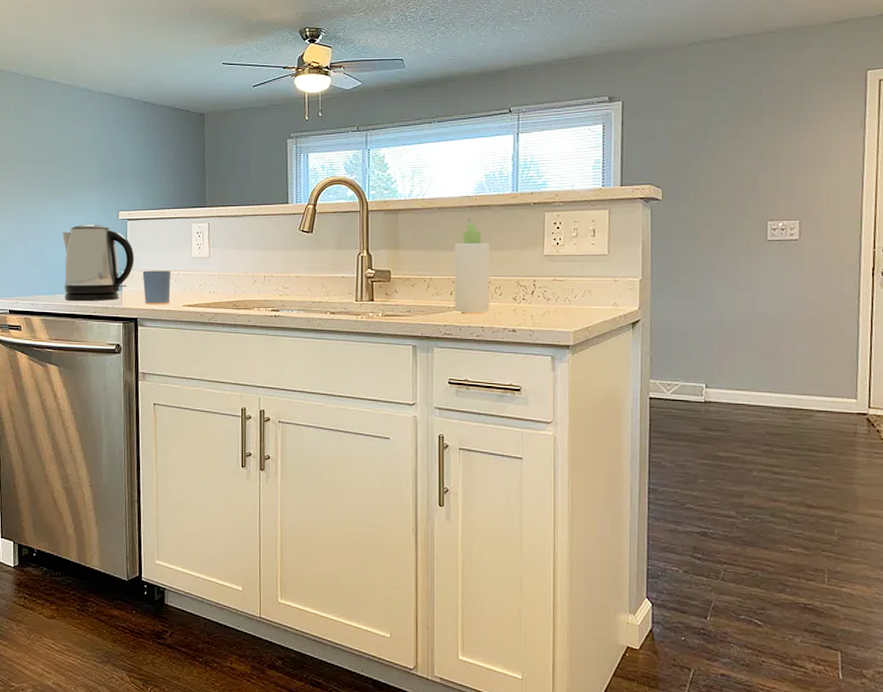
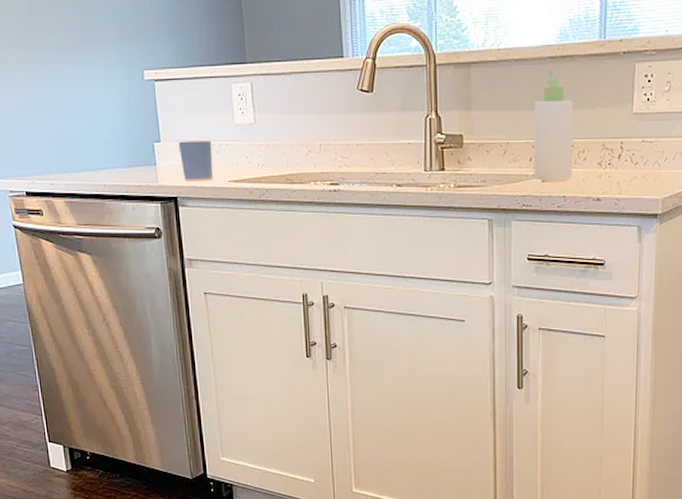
kettle: present [62,223,135,302] -> none [78,86,168,180]

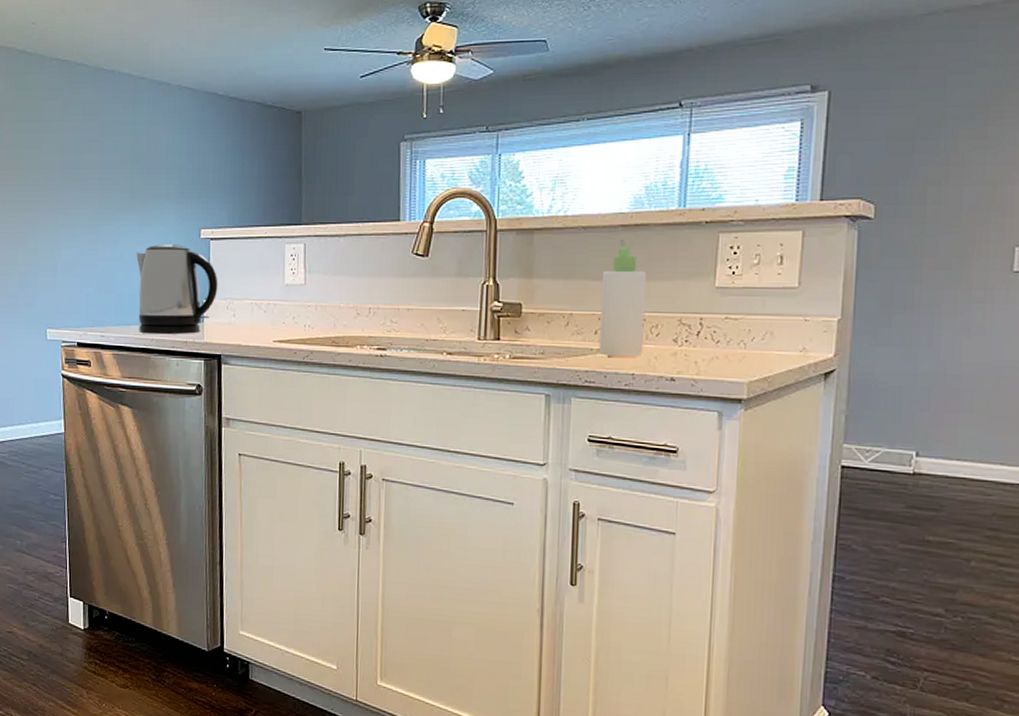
kettle: none [78,86,168,180] -> present [136,243,218,335]
mug: present [178,140,214,181] -> none [227,299,260,340]

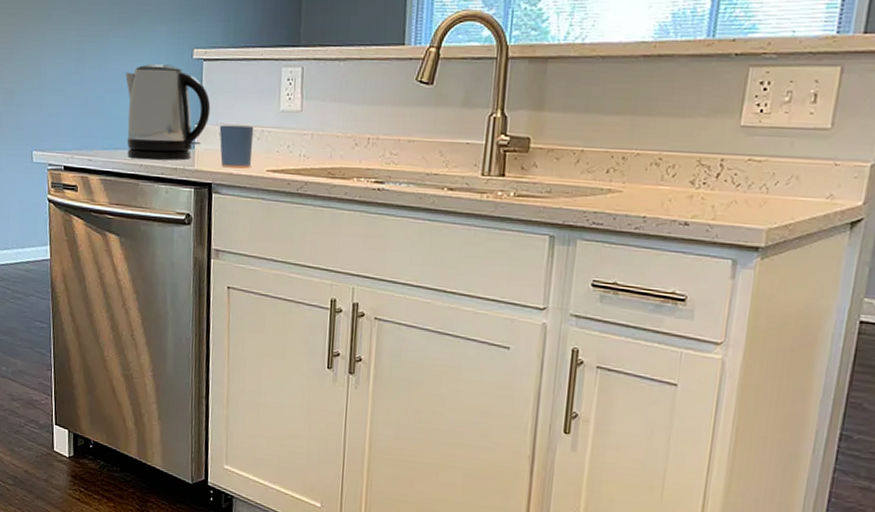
mug: none [227,299,260,340] -> present [219,125,254,169]
bottle: present [599,240,646,358] -> none [609,71,667,199]

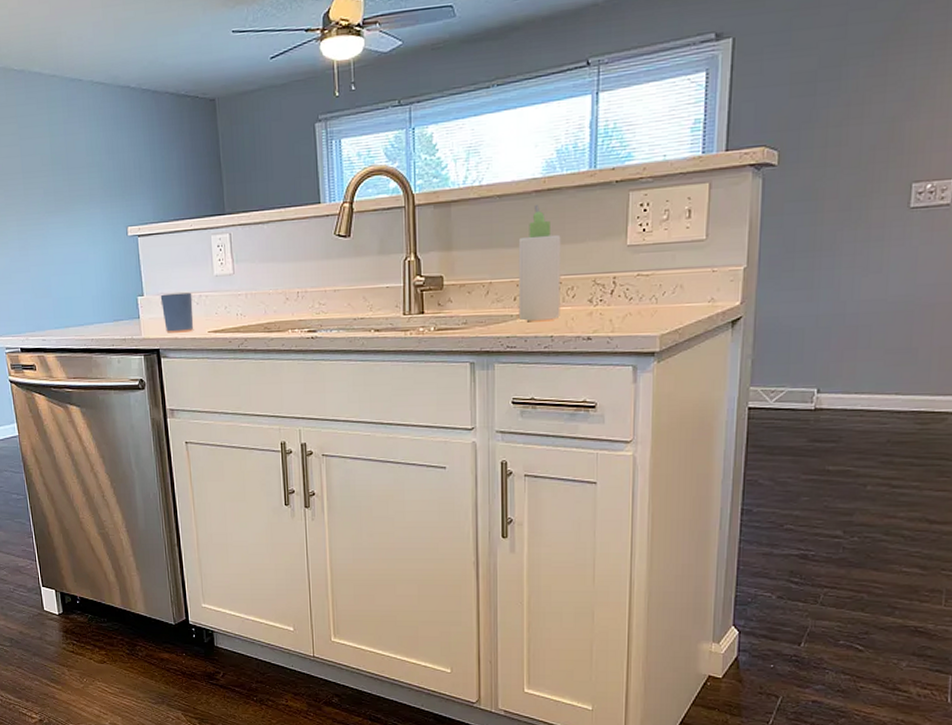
kettle: present [125,63,211,161] -> none [67,243,150,334]
bottle: none [609,71,667,199] -> present [518,205,561,322]

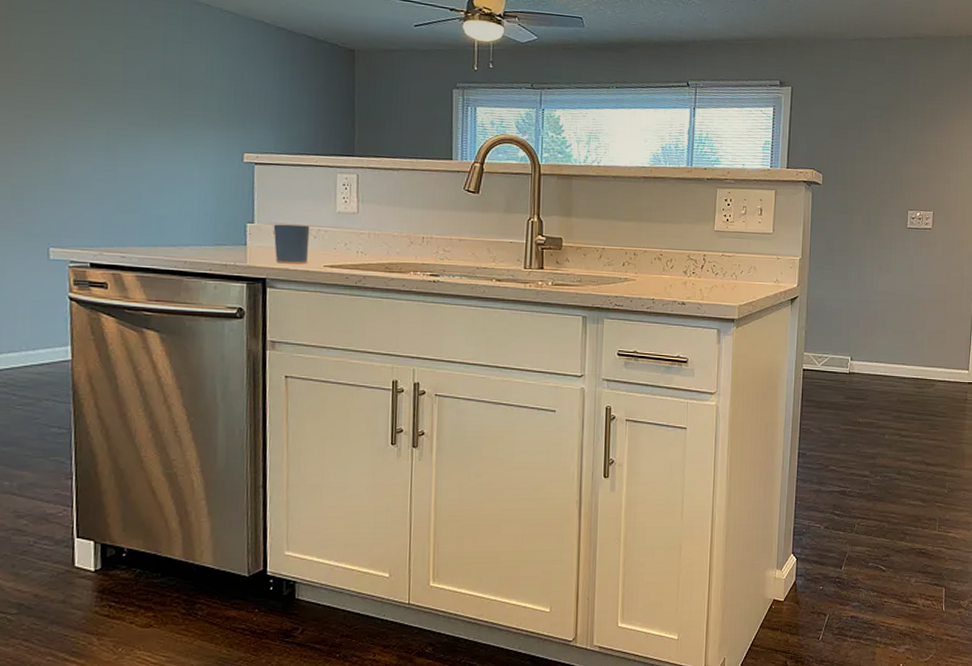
bottle: present [518,205,561,322] -> none [626,189,663,286]

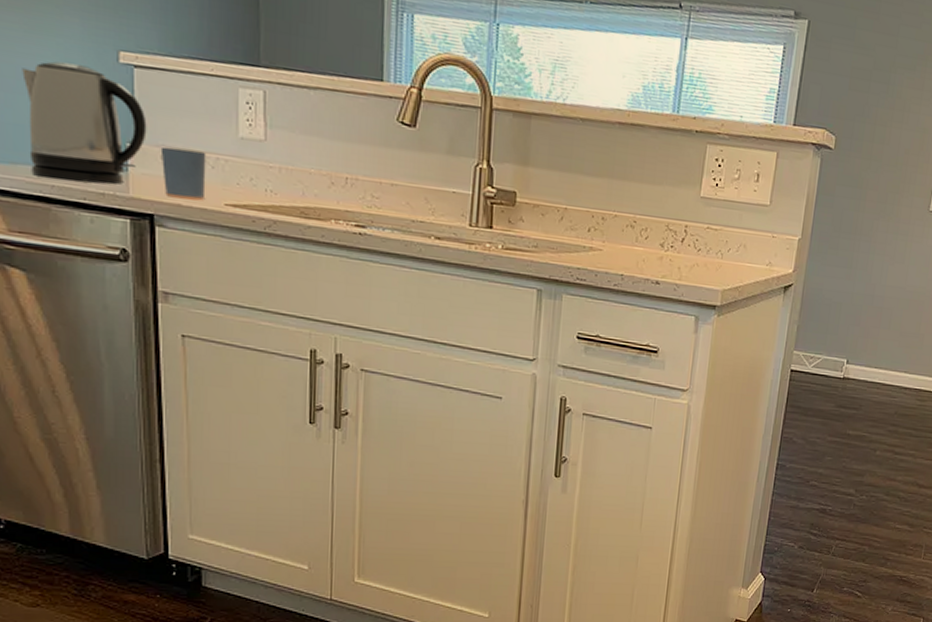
kettle: none [166,164,264,258] -> present [22,61,147,185]

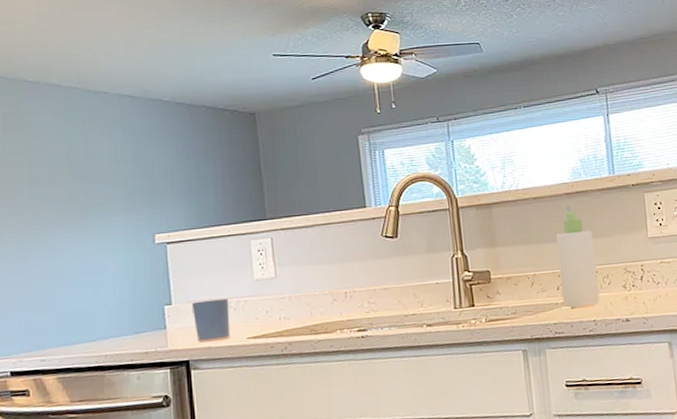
kettle: present [22,61,147,185] -> none [80,252,180,350]
bottle: none [591,137,640,259] -> present [555,206,600,308]

